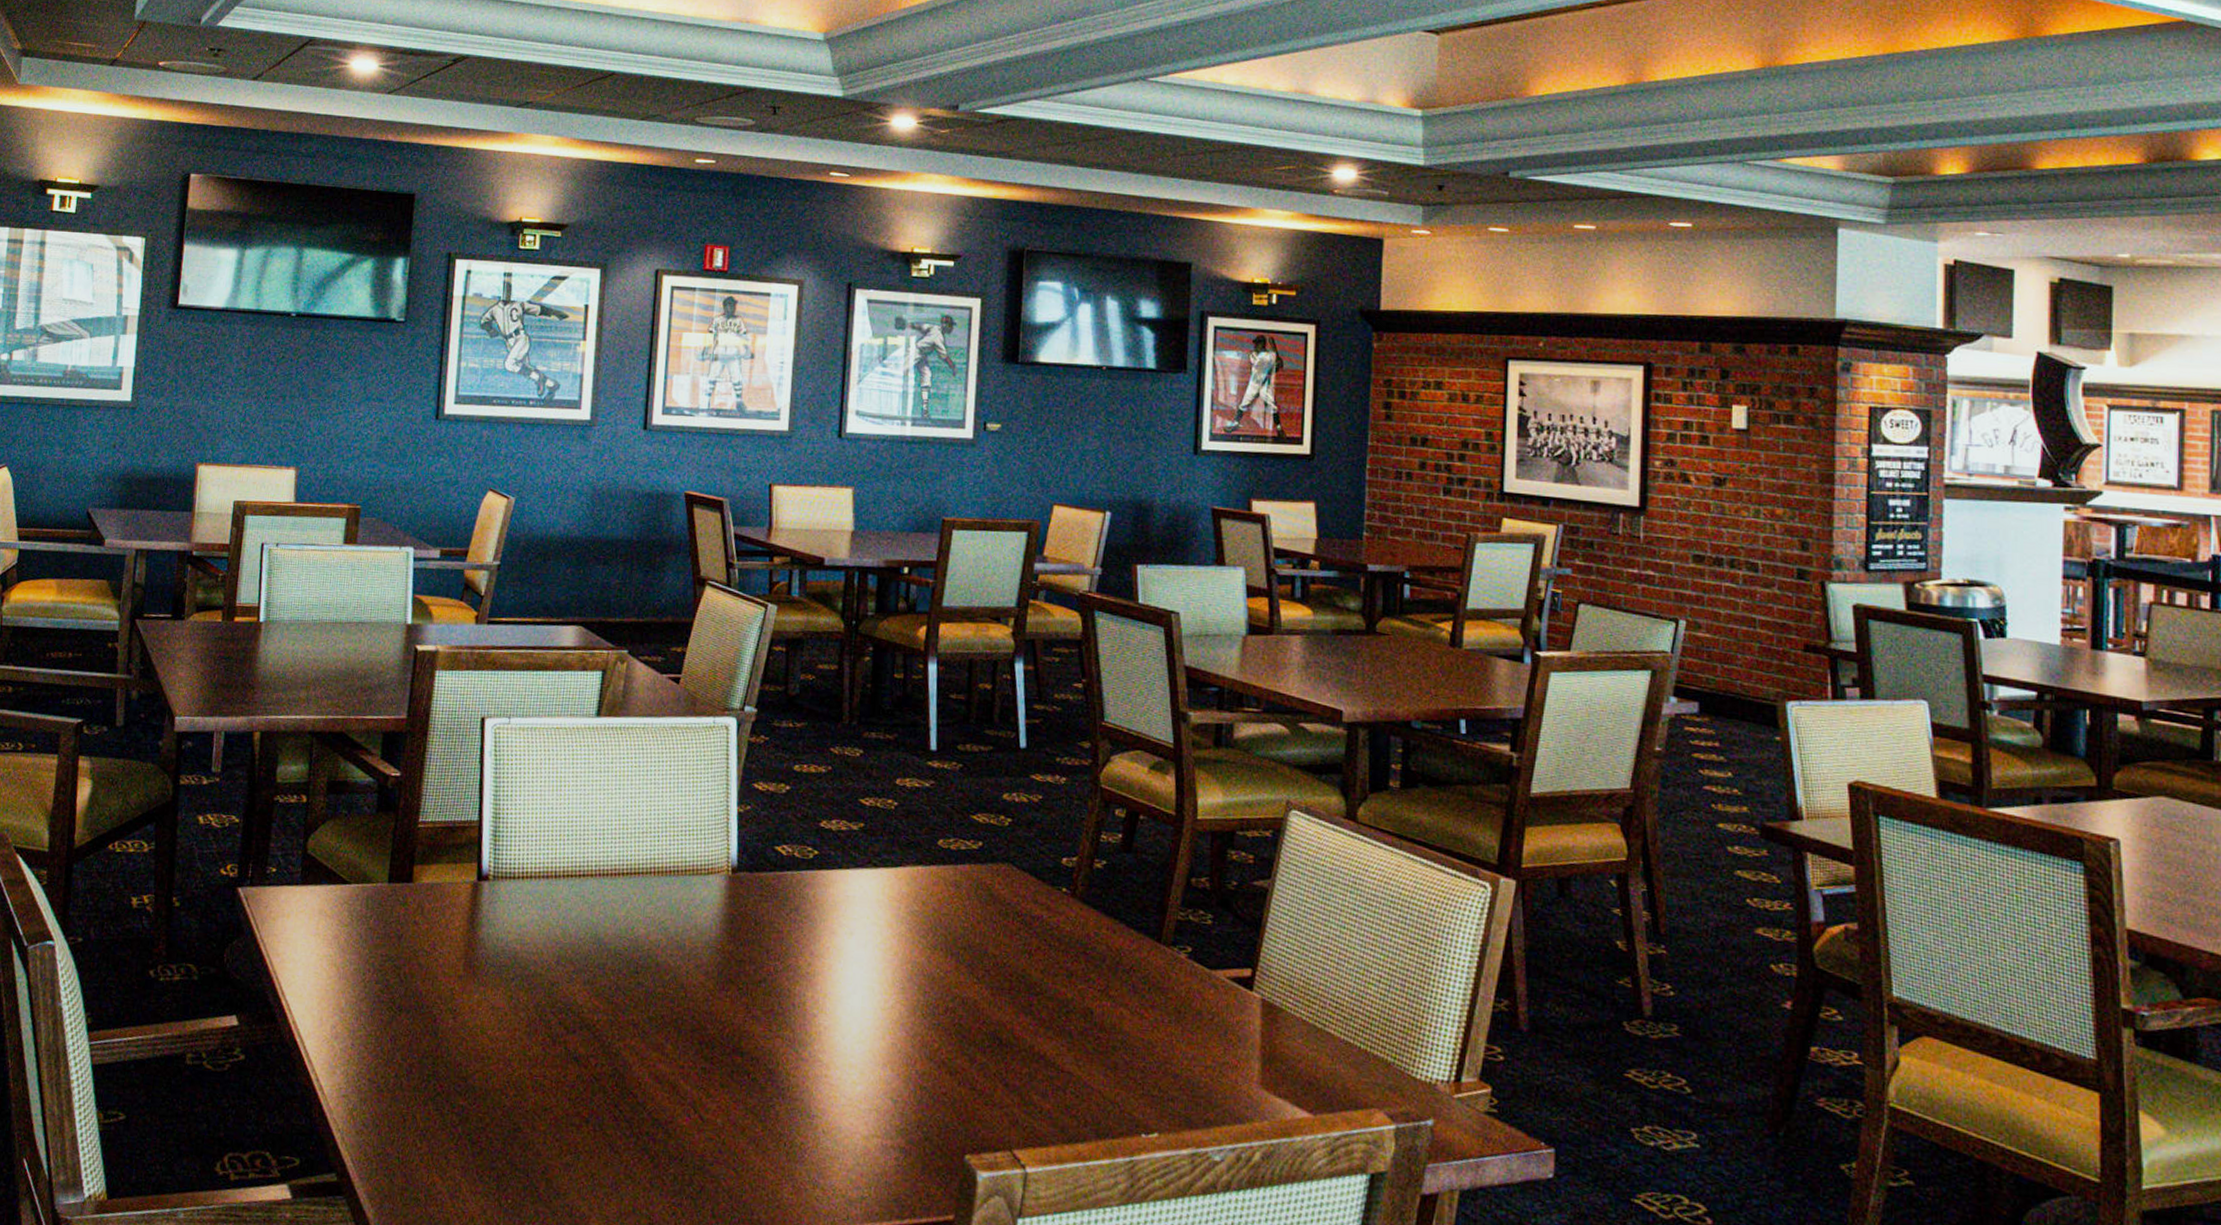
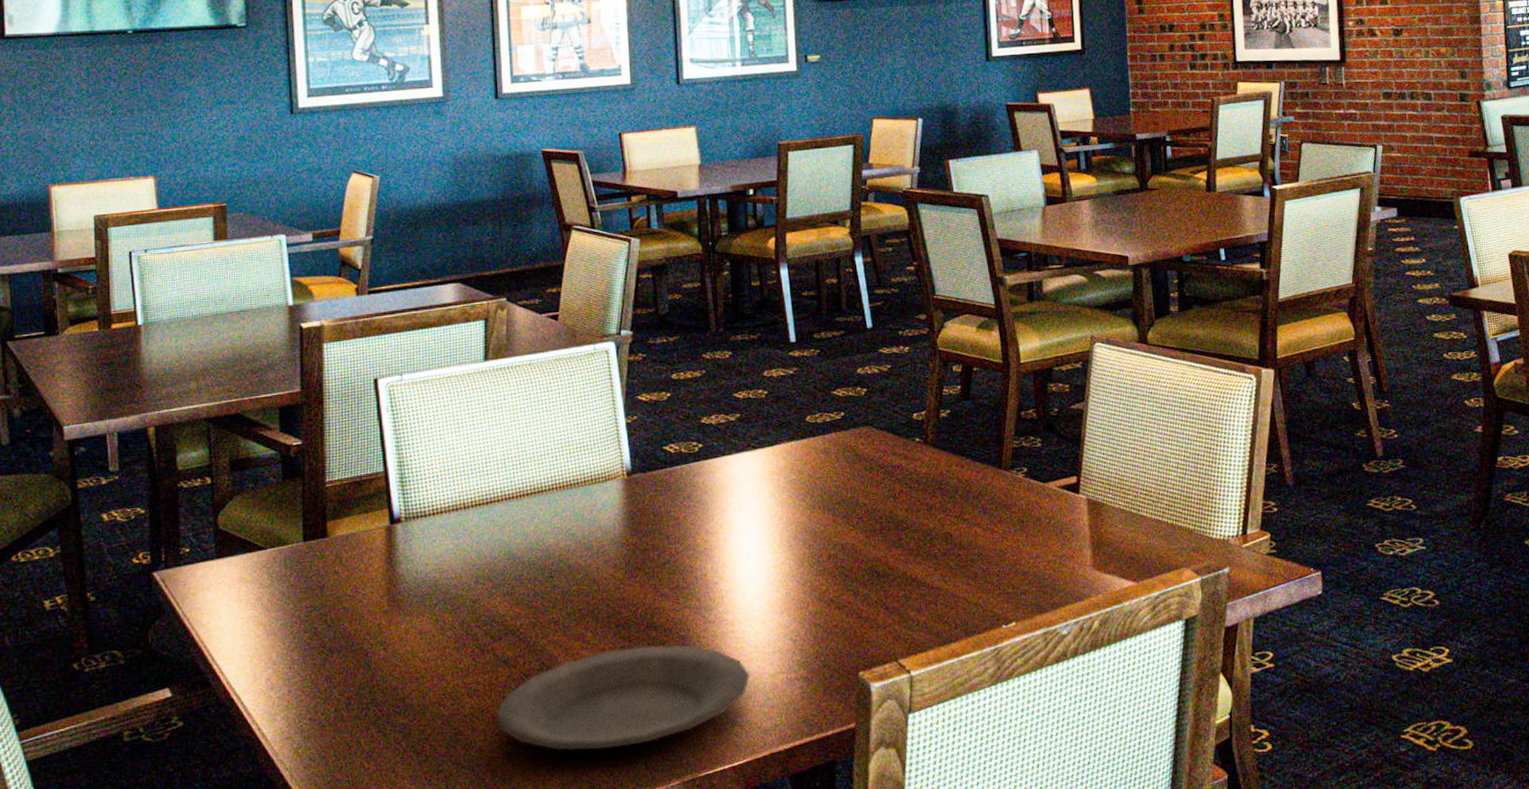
plate: none [559,1069,840,1186] -> present [496,645,750,751]

